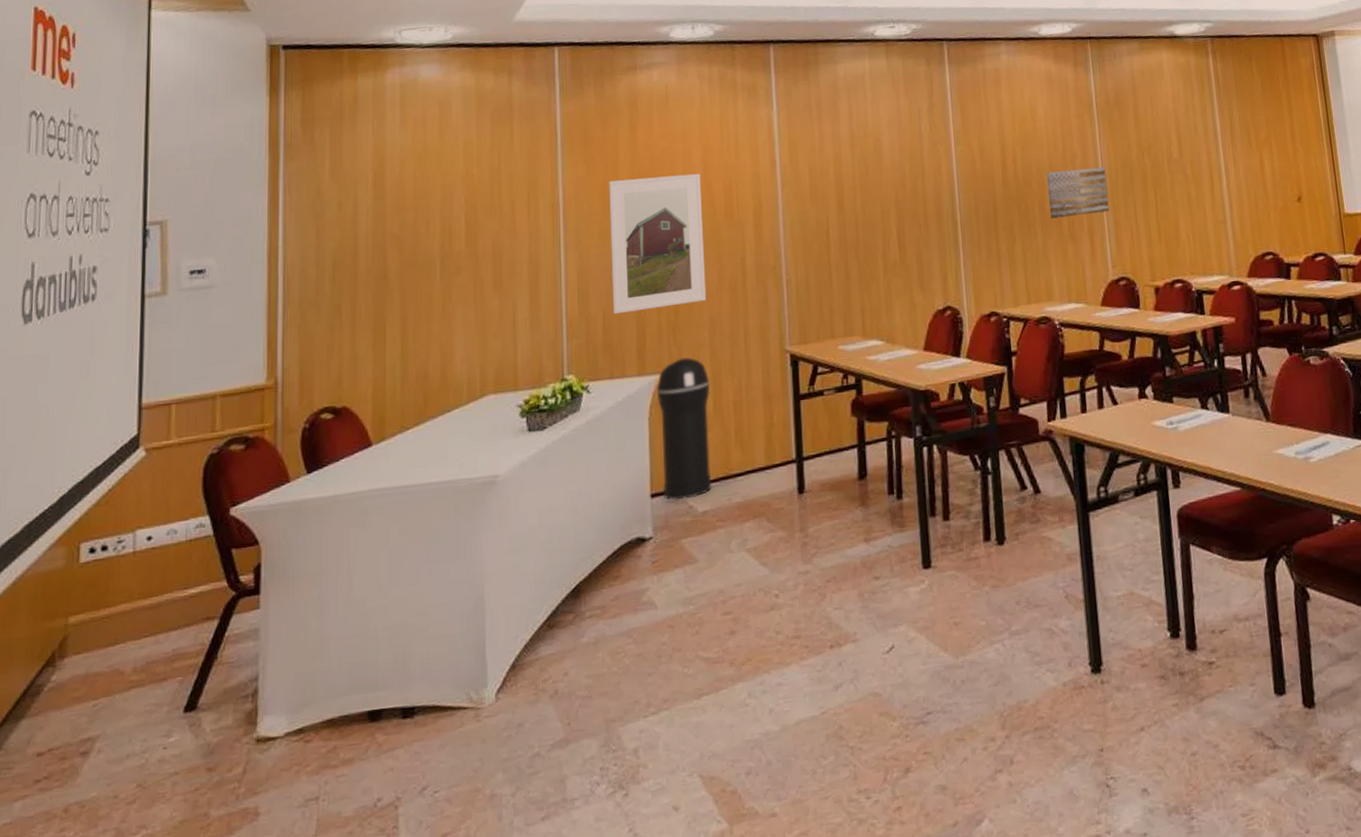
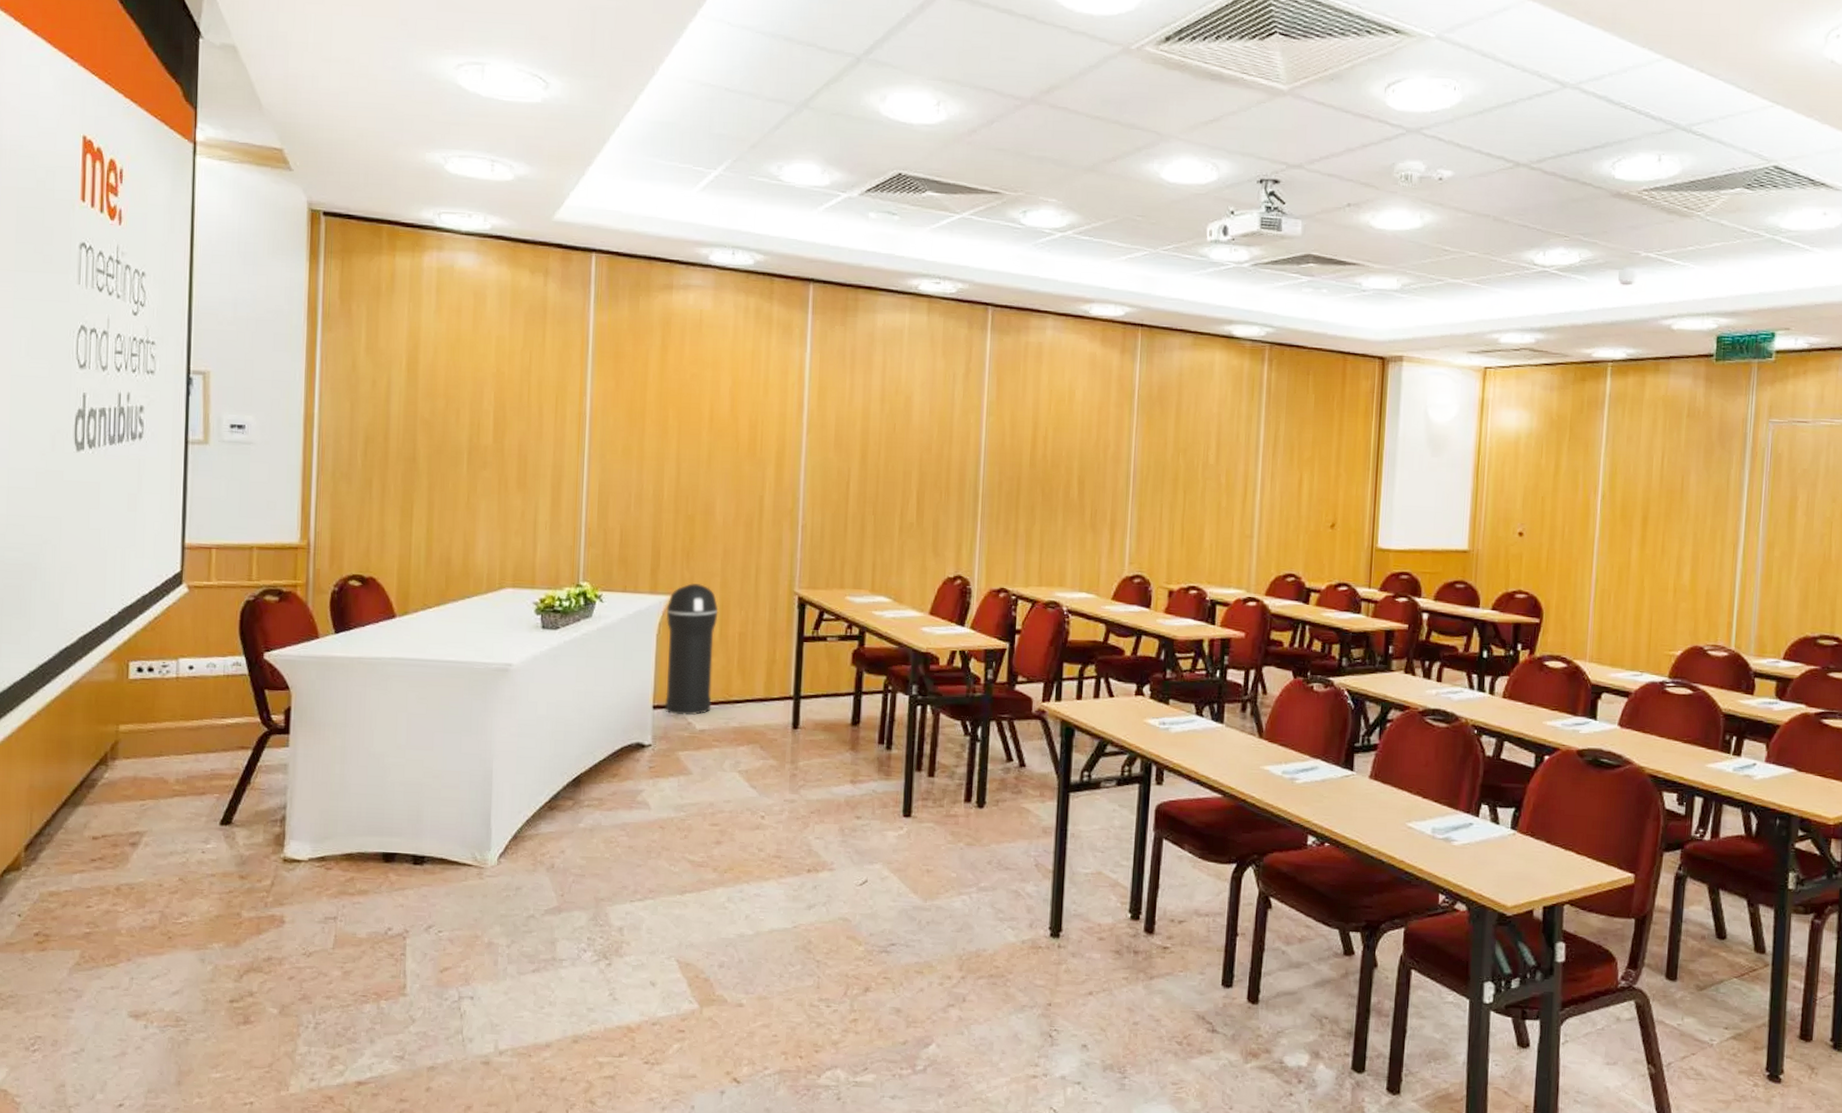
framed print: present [609,173,707,315] -> none [630,398,727,532]
wall art: present [1046,166,1109,219] -> none [1074,458,1137,508]

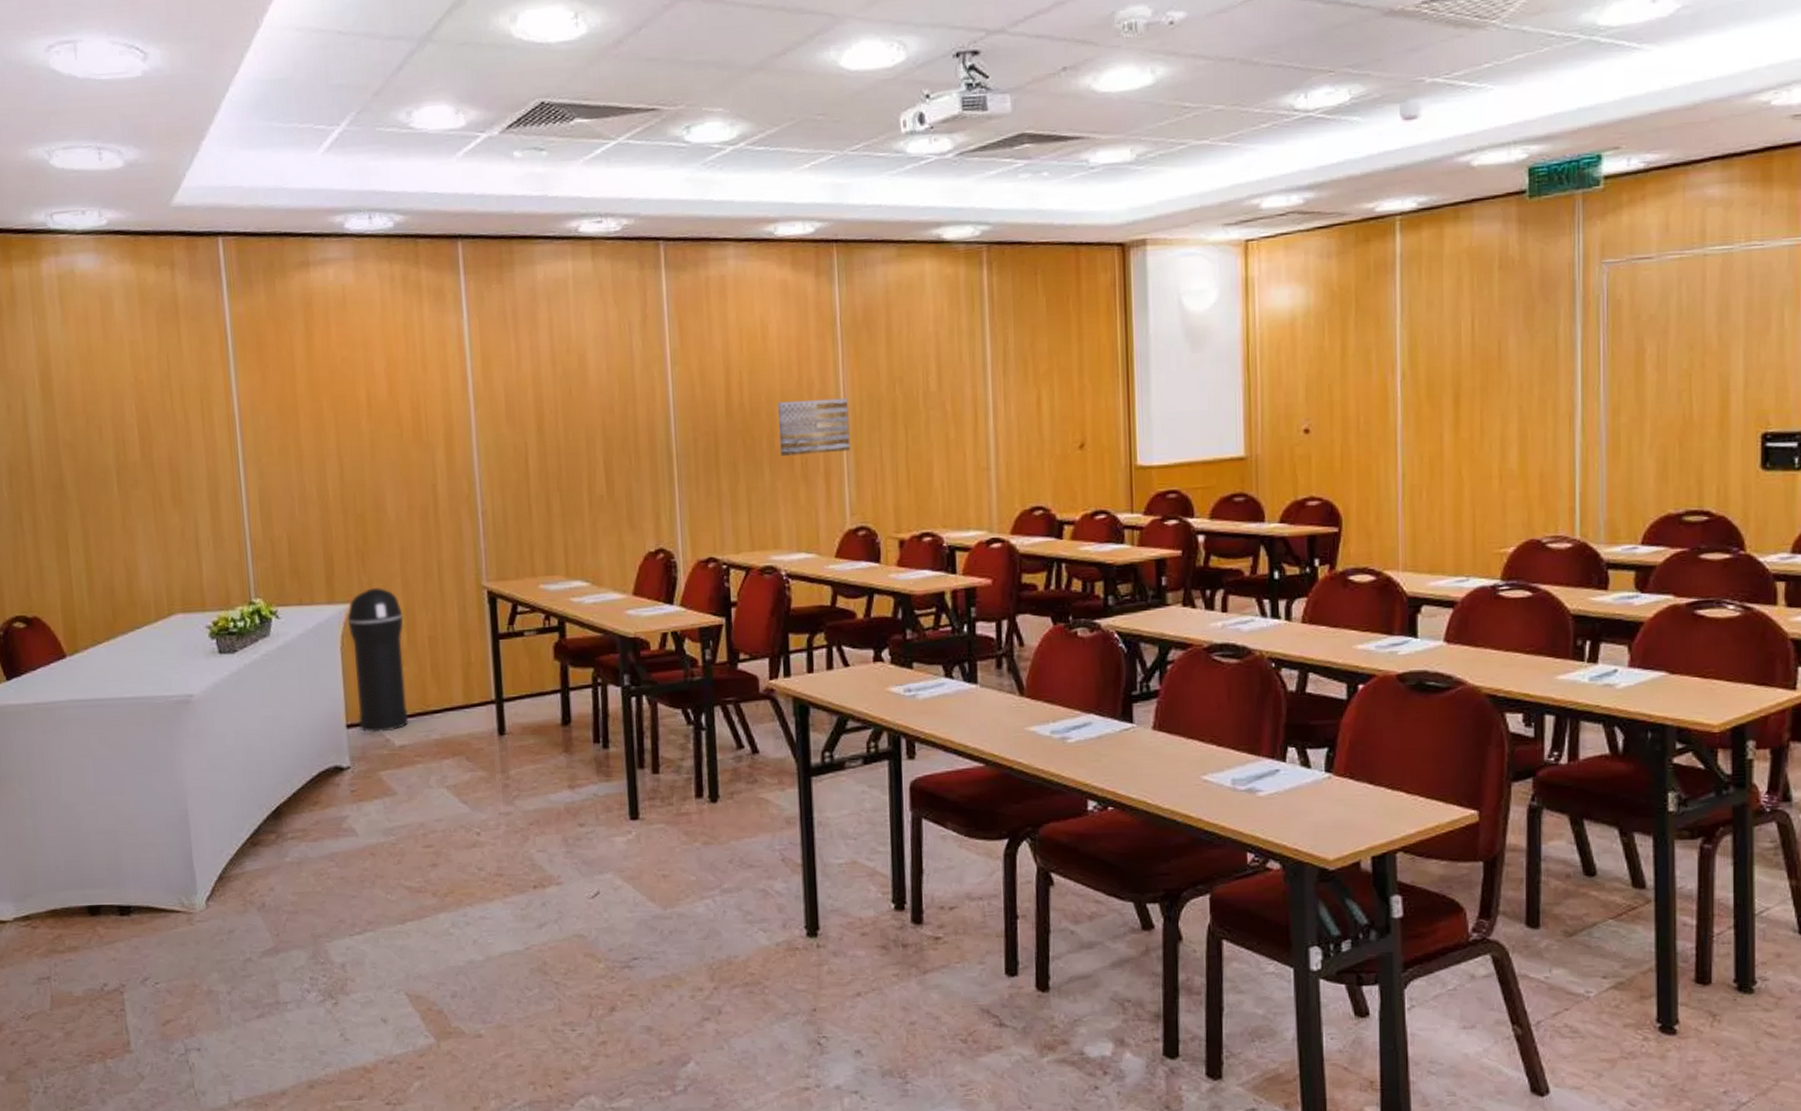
wall art: none [1074,458,1137,508] -> present [777,397,850,456]

